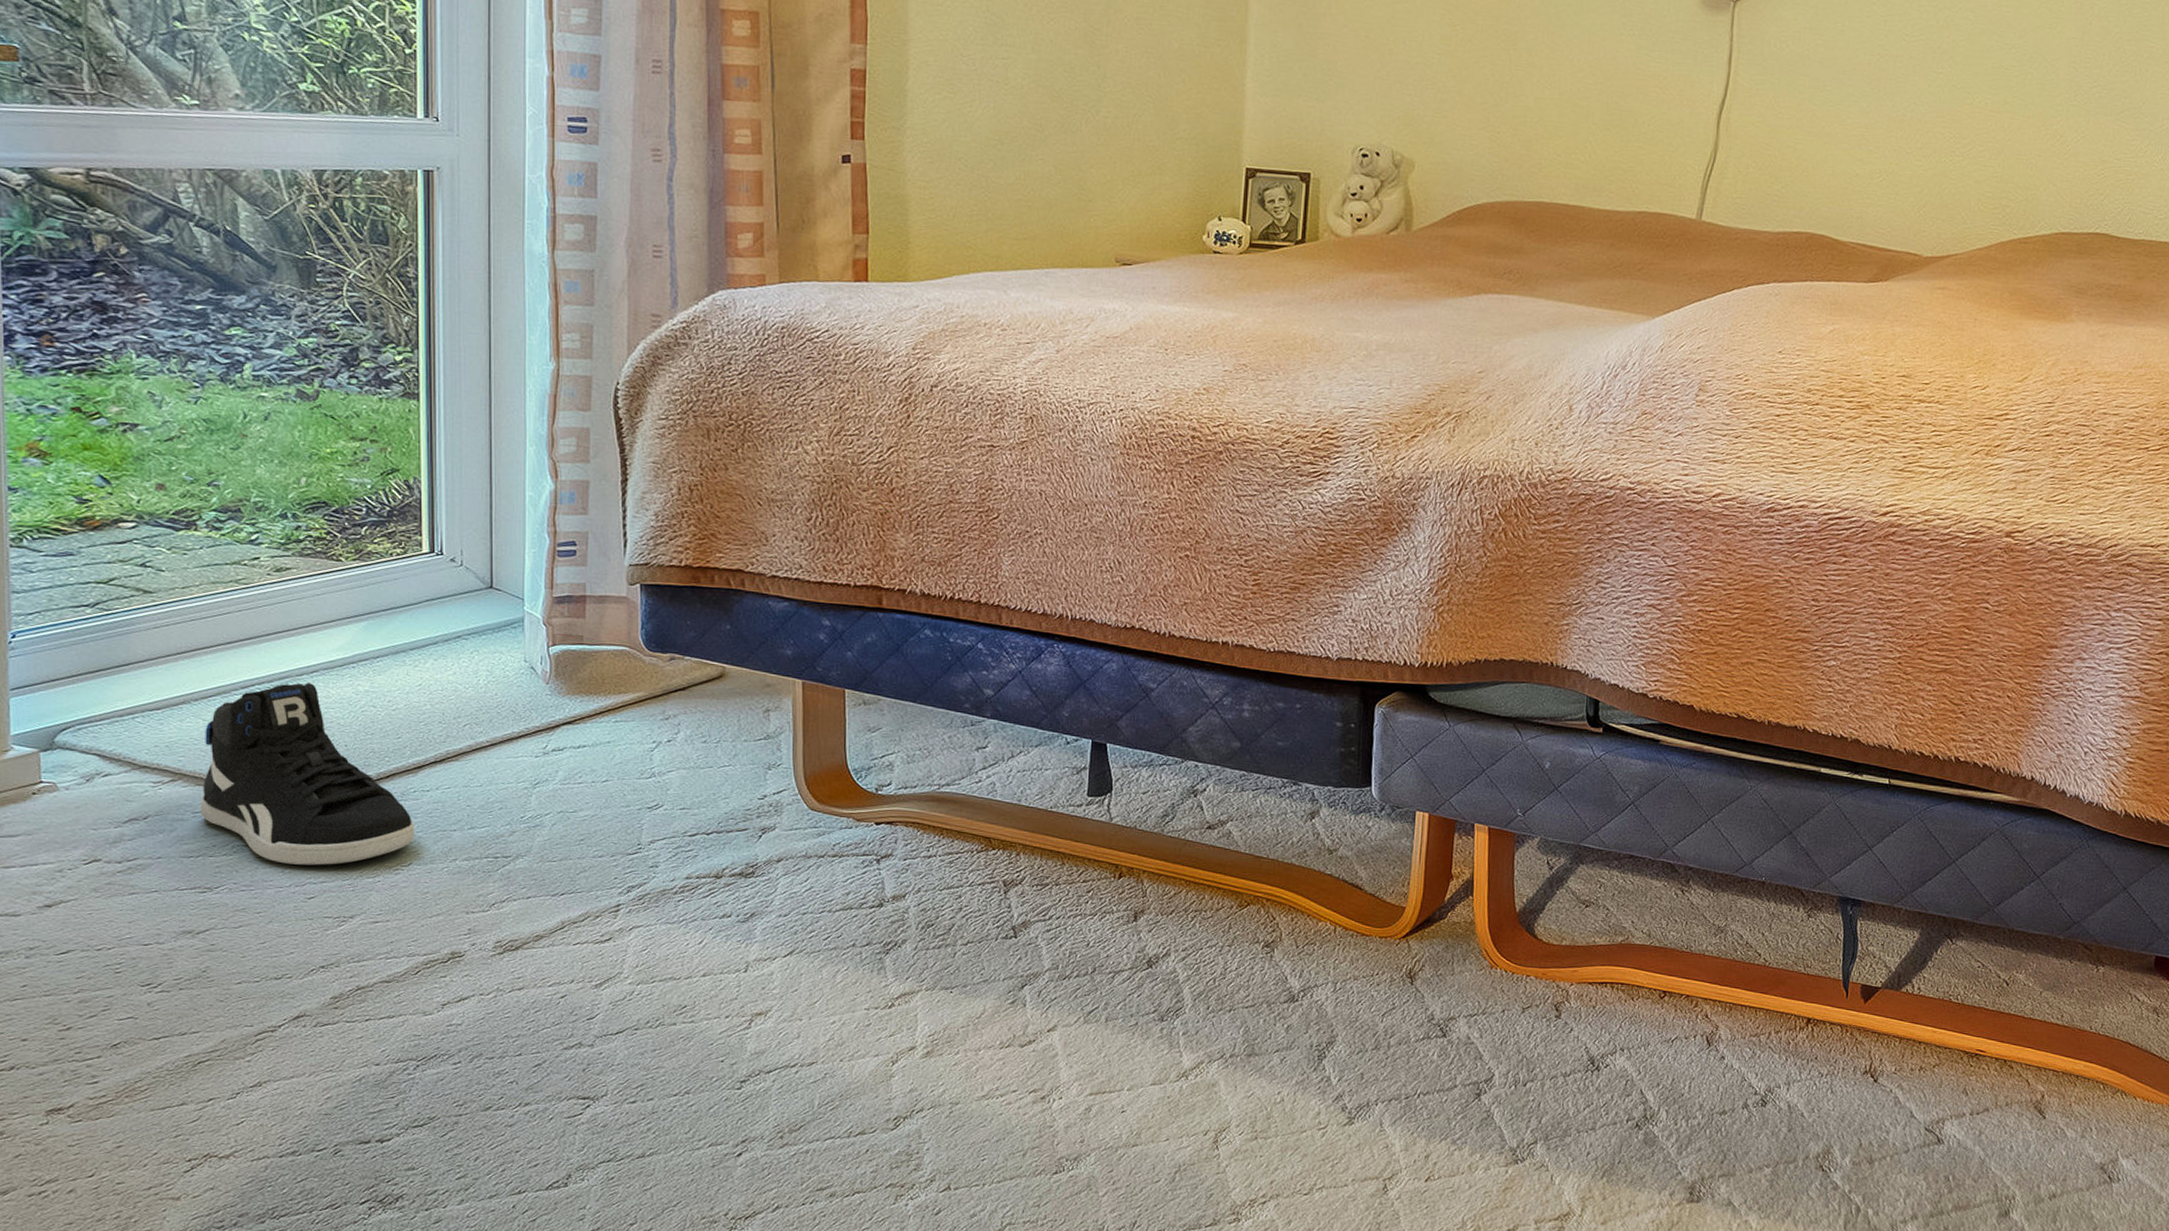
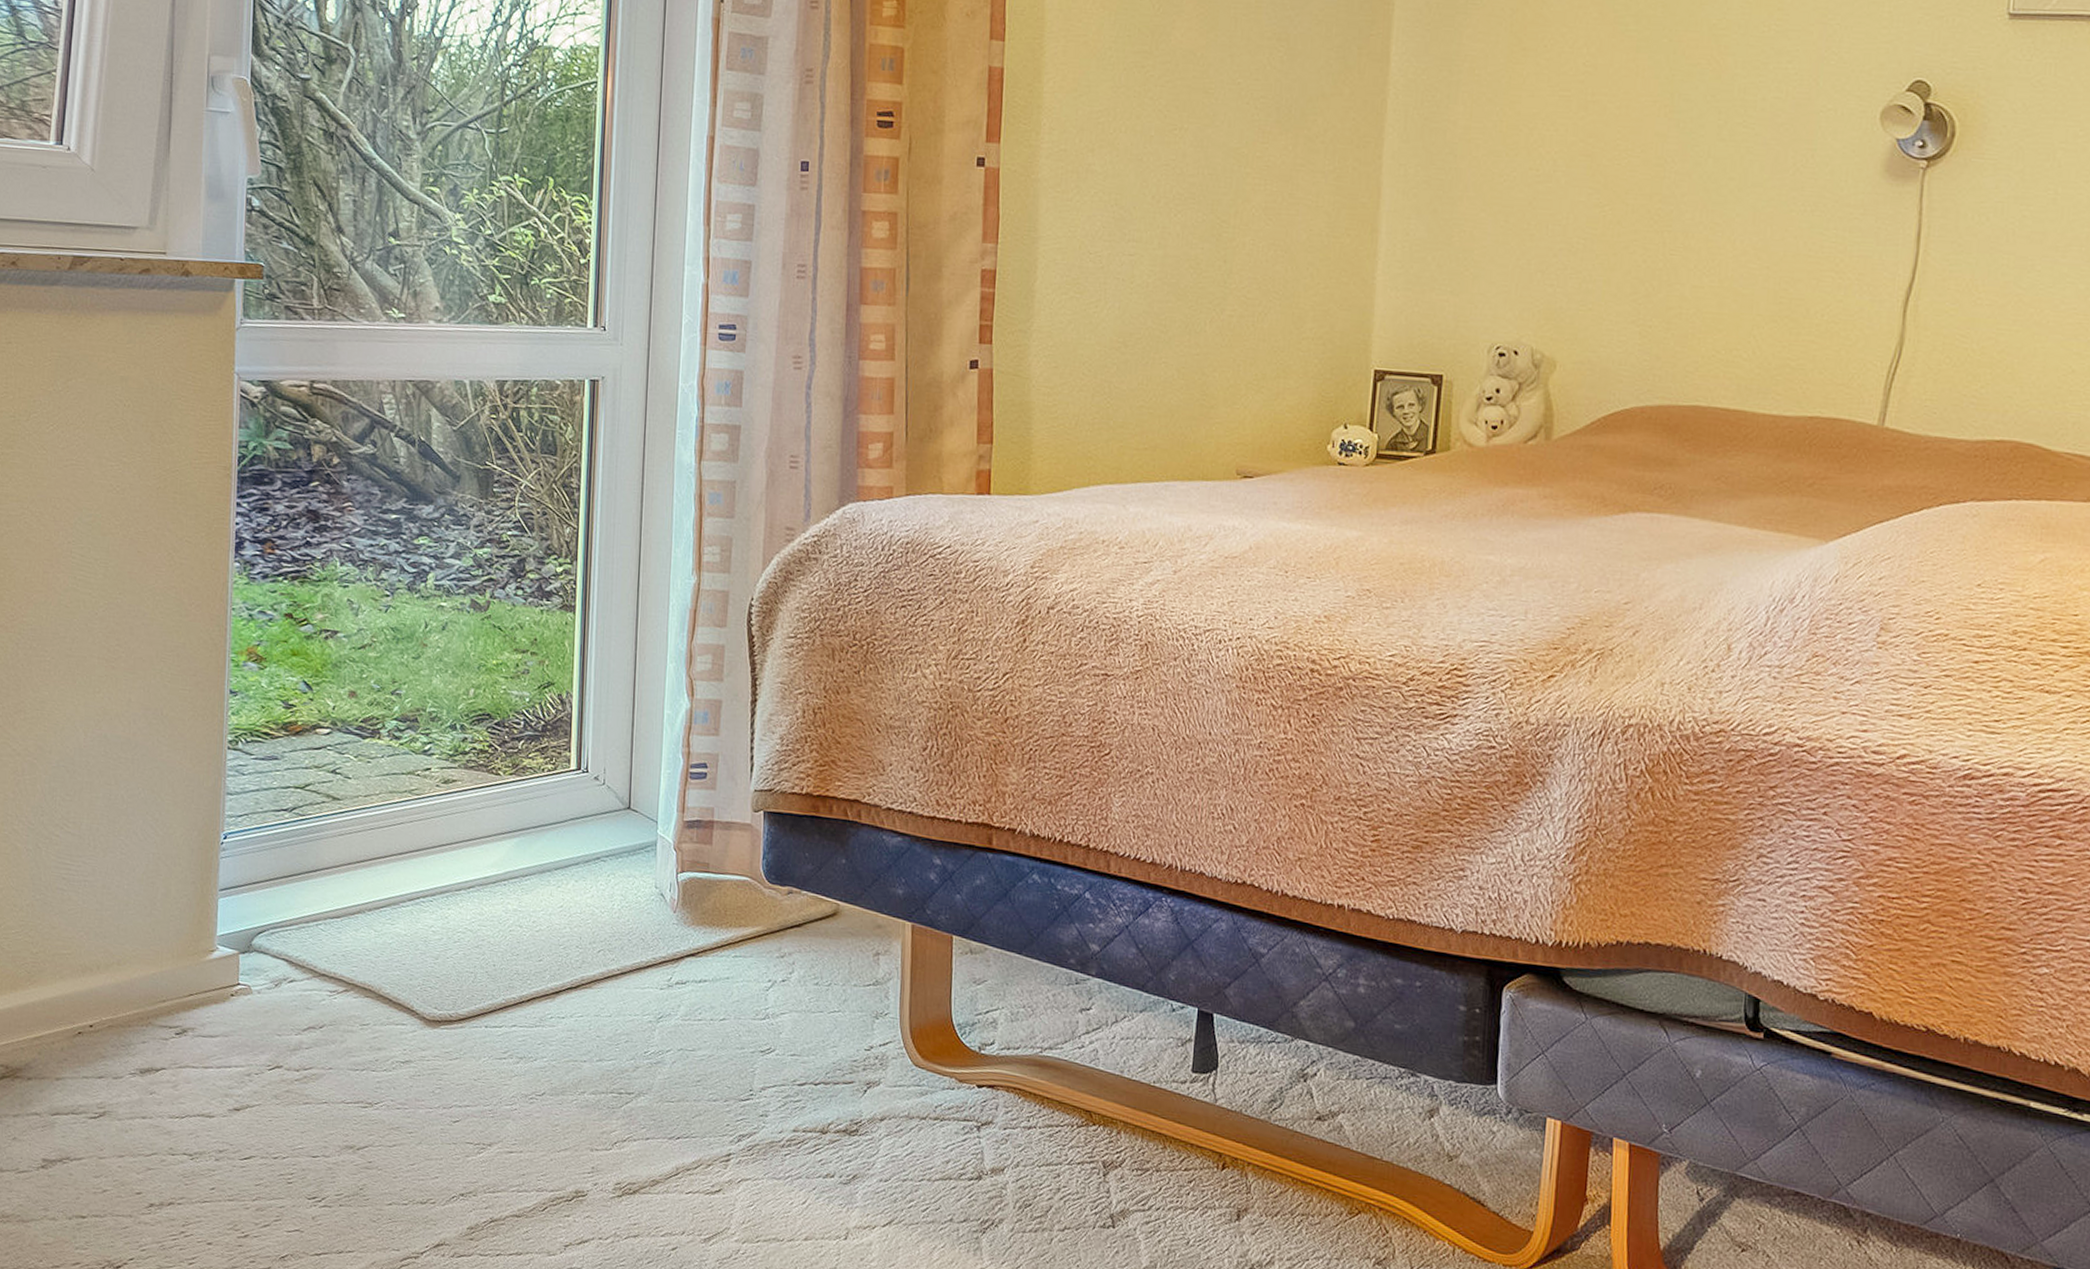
sneaker: present [200,683,415,866] -> none [367,898,550,1089]

